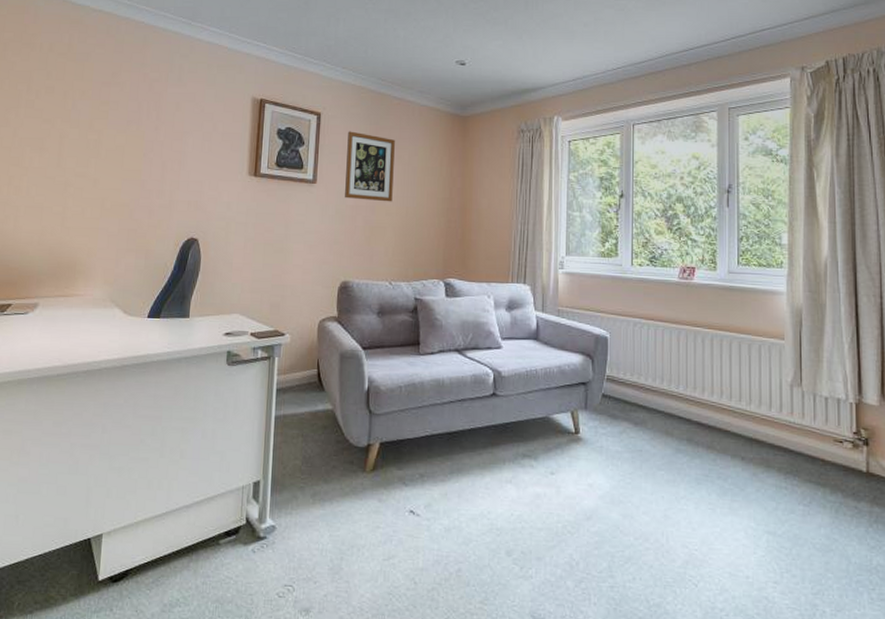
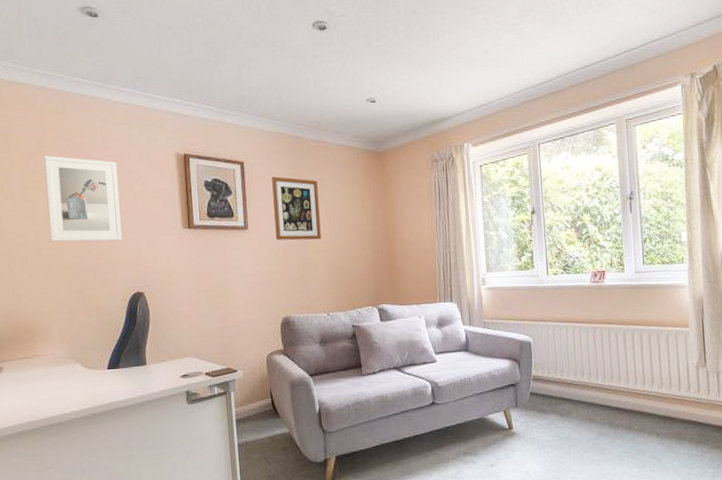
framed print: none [109,86,190,182] -> present [44,155,123,242]

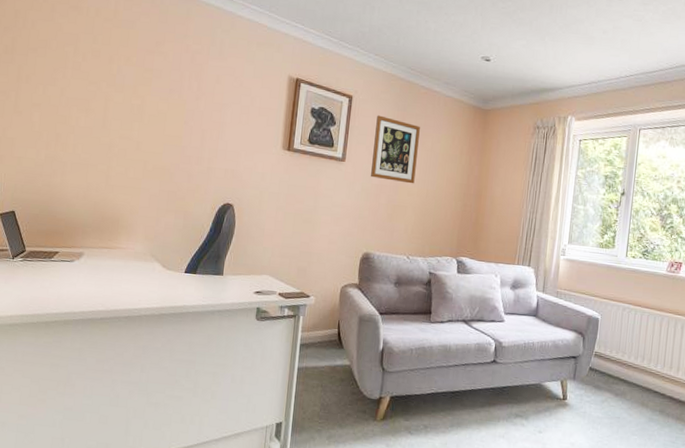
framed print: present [44,155,123,242] -> none [152,55,230,151]

